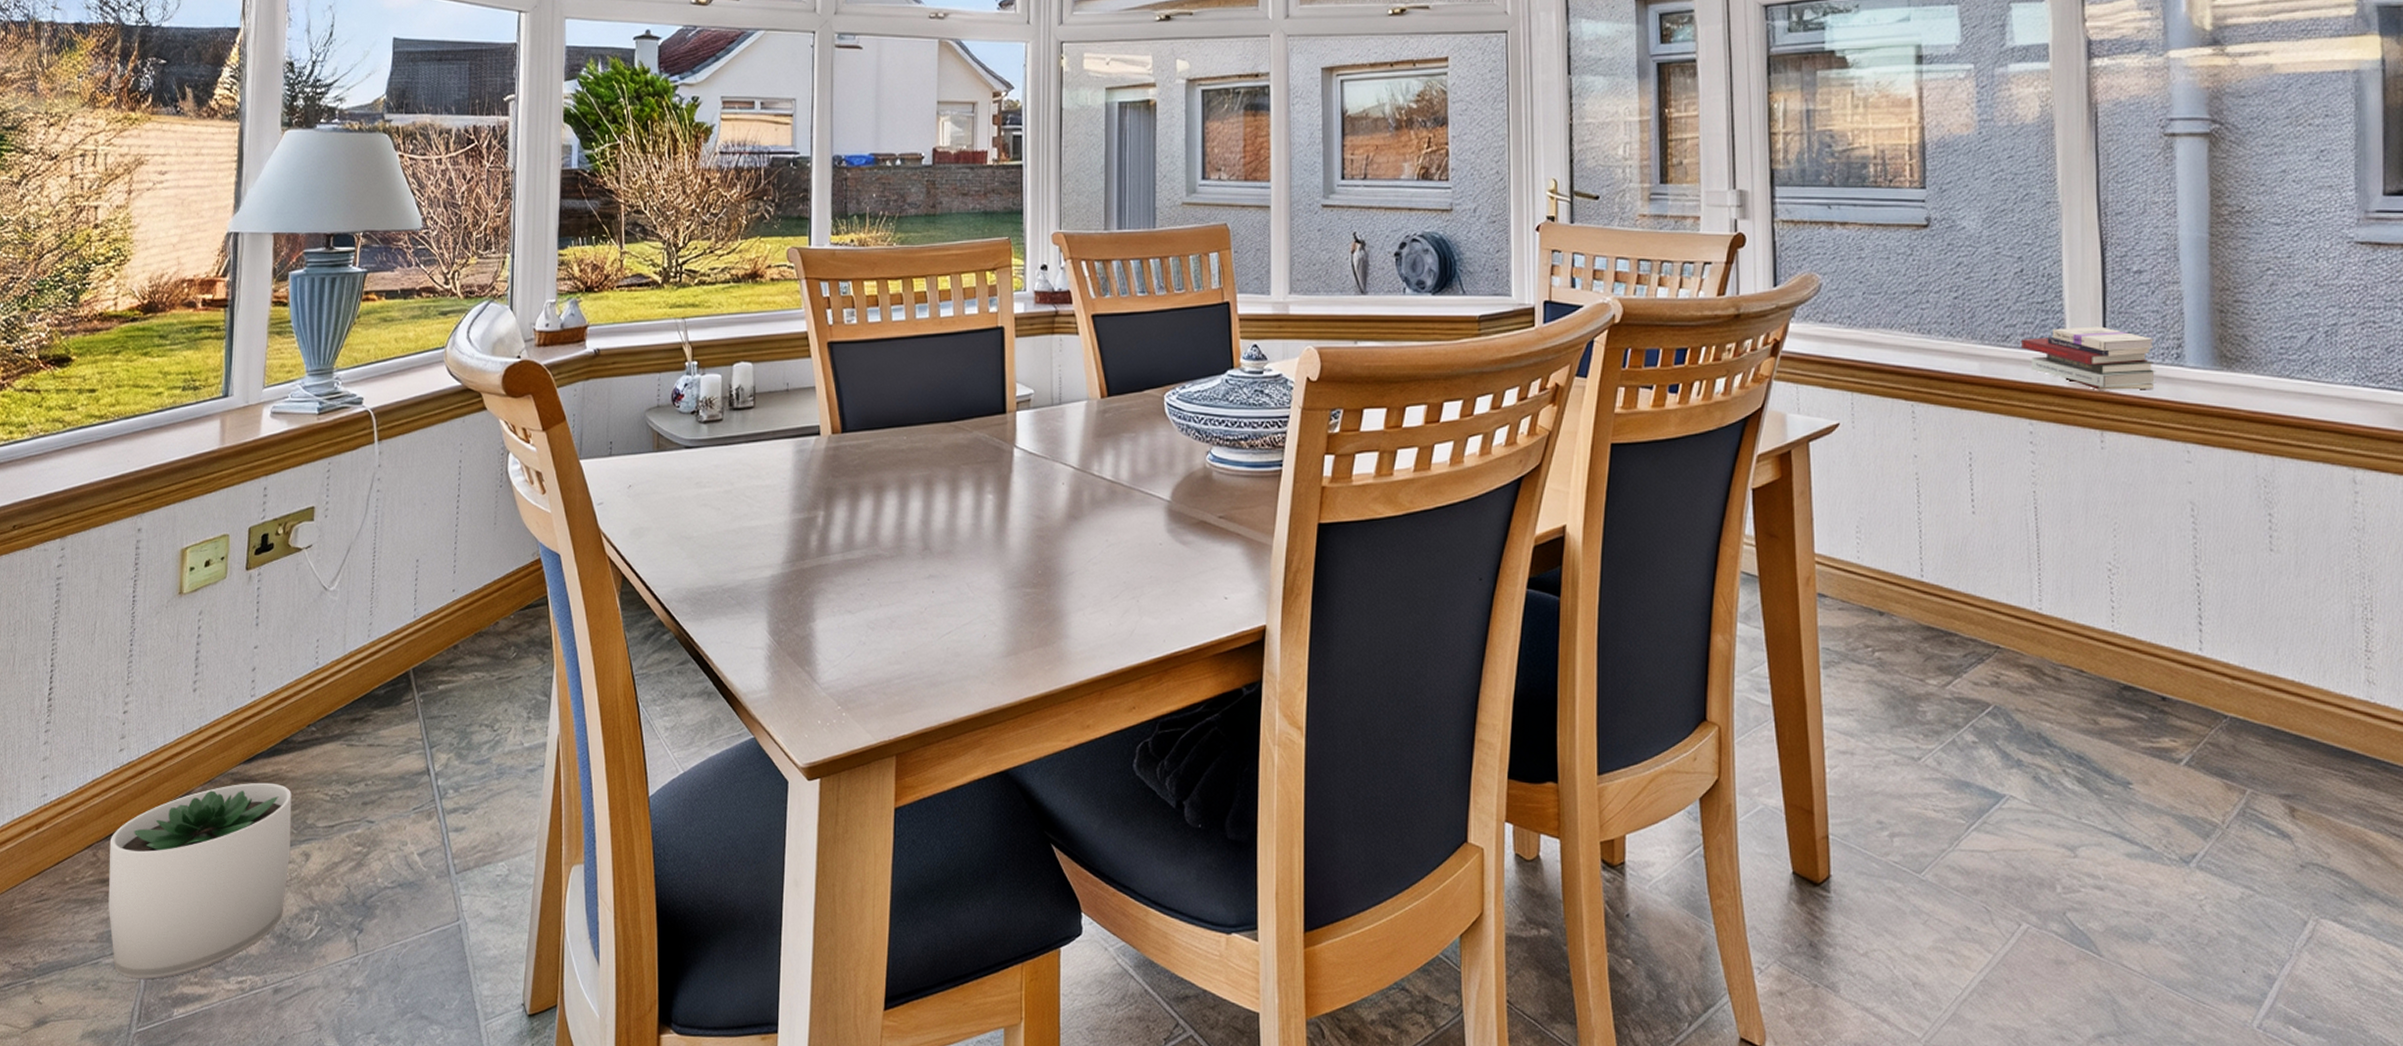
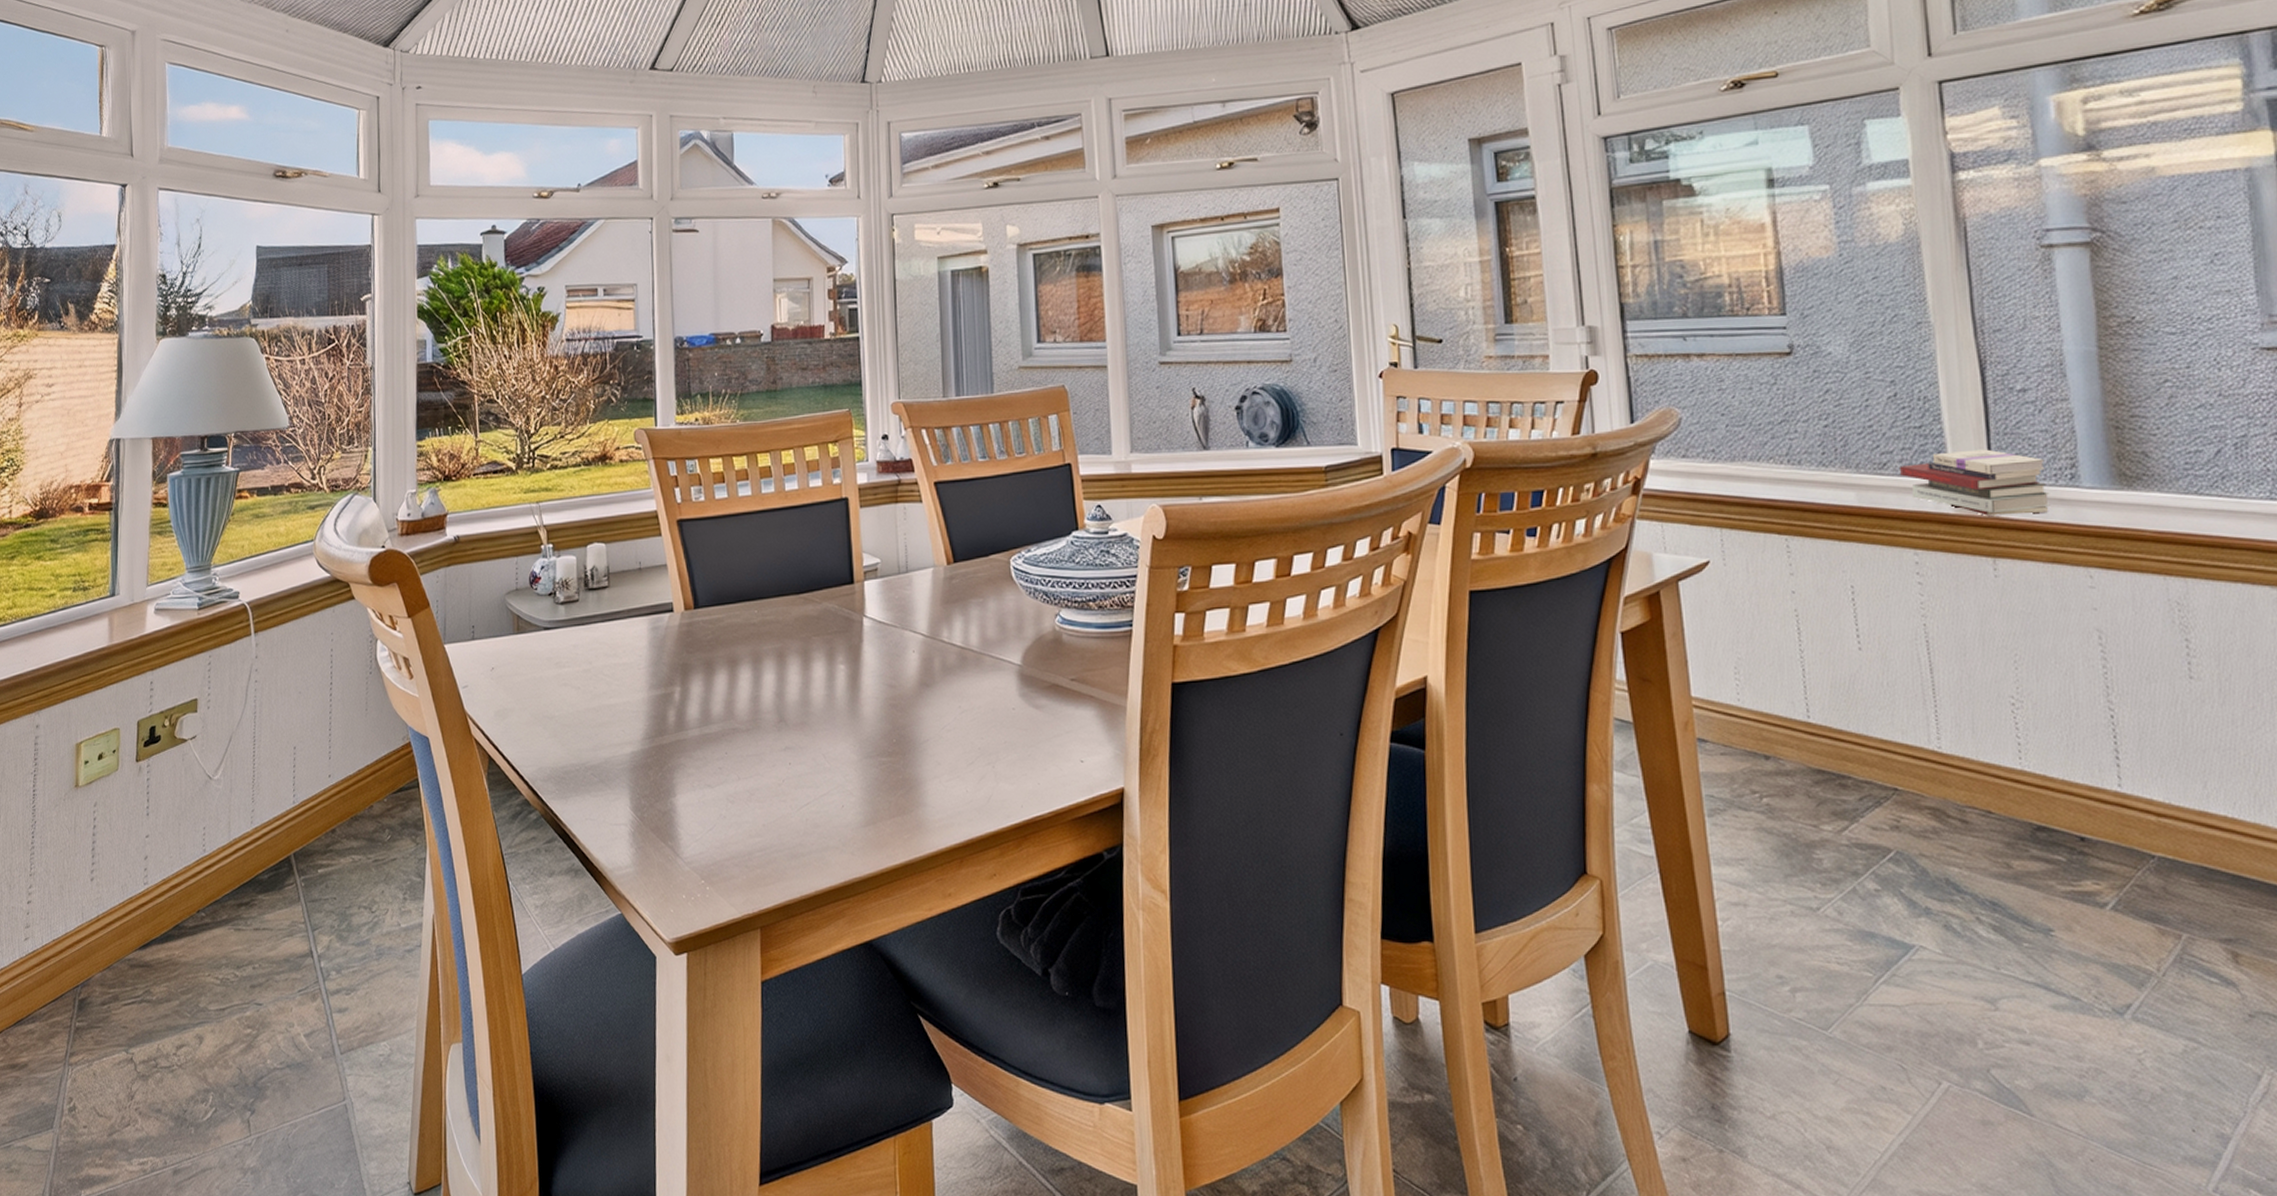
planter: present [108,782,292,980] -> none [18,967,185,1162]

